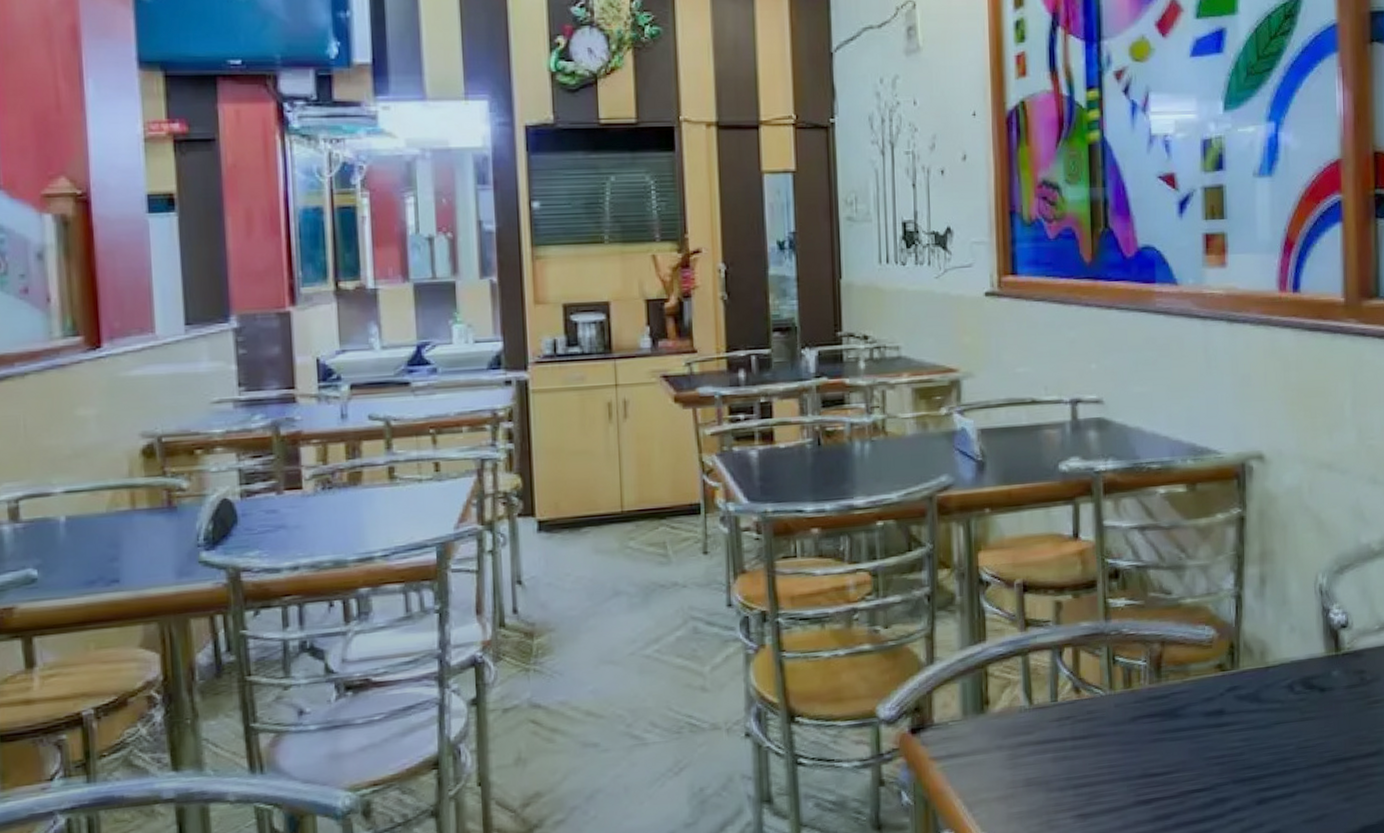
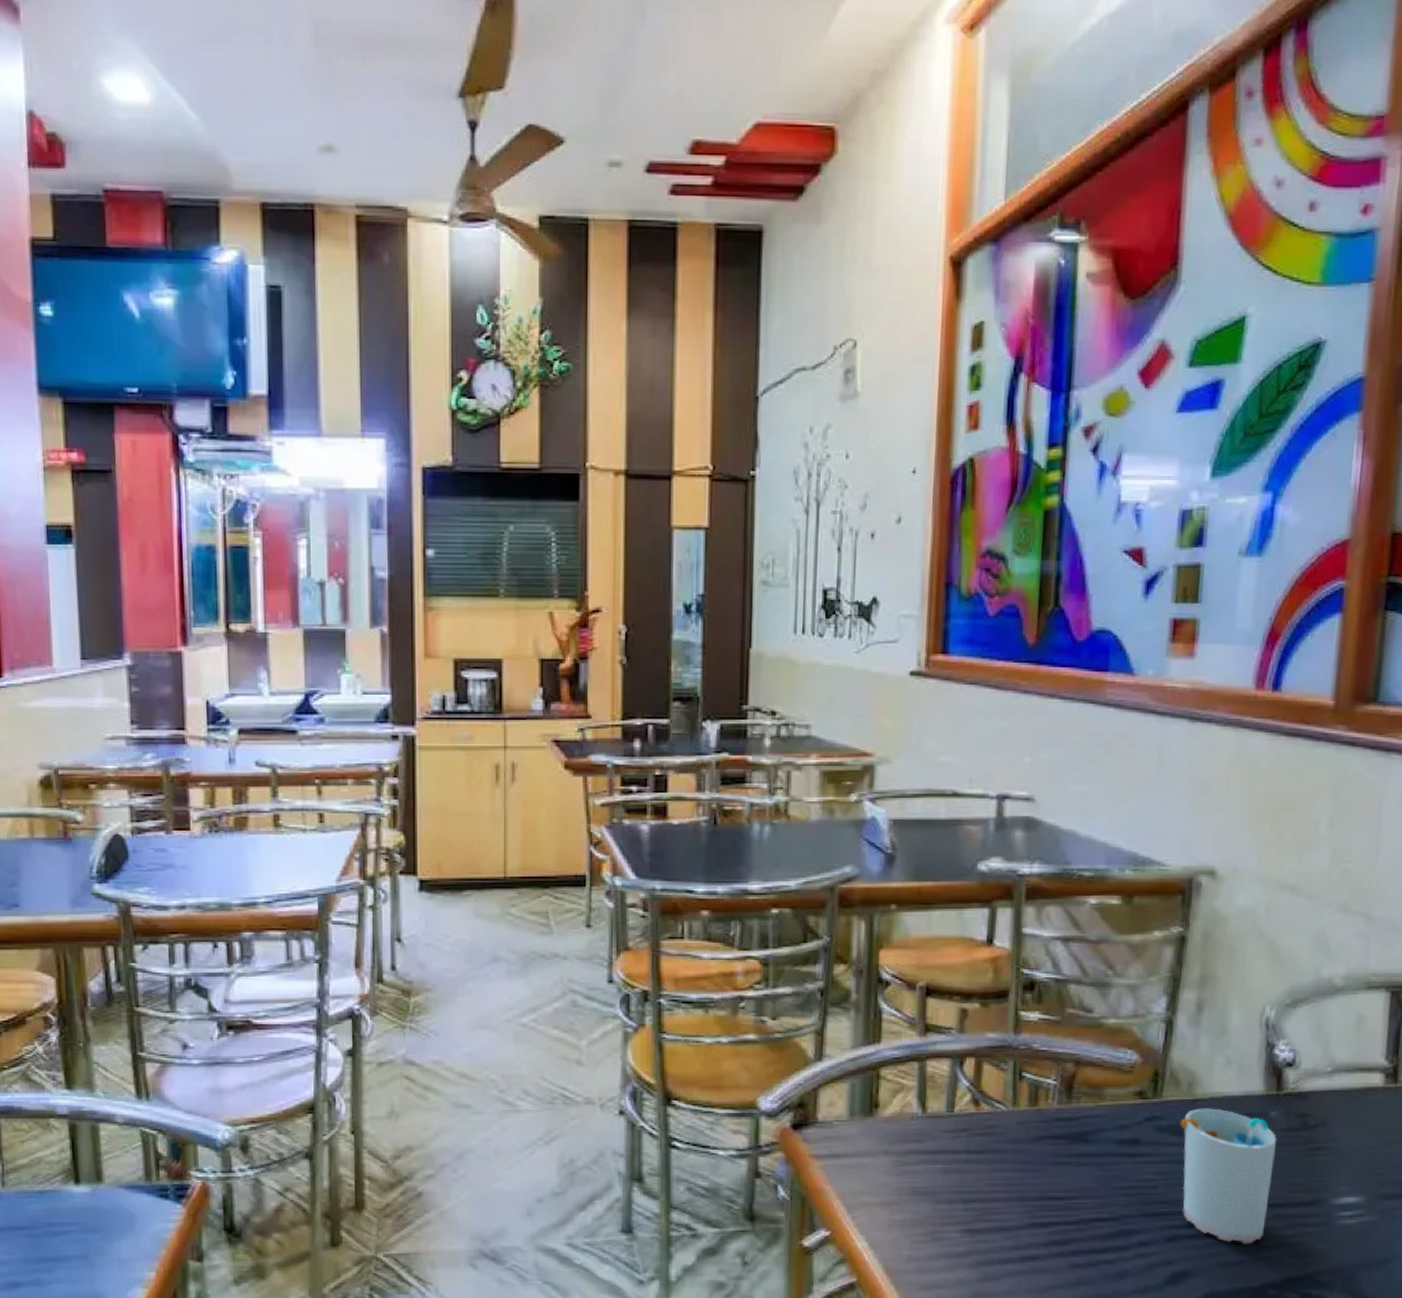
cup: none [1257,673,1341,799] -> present [1180,1108,1276,1244]

